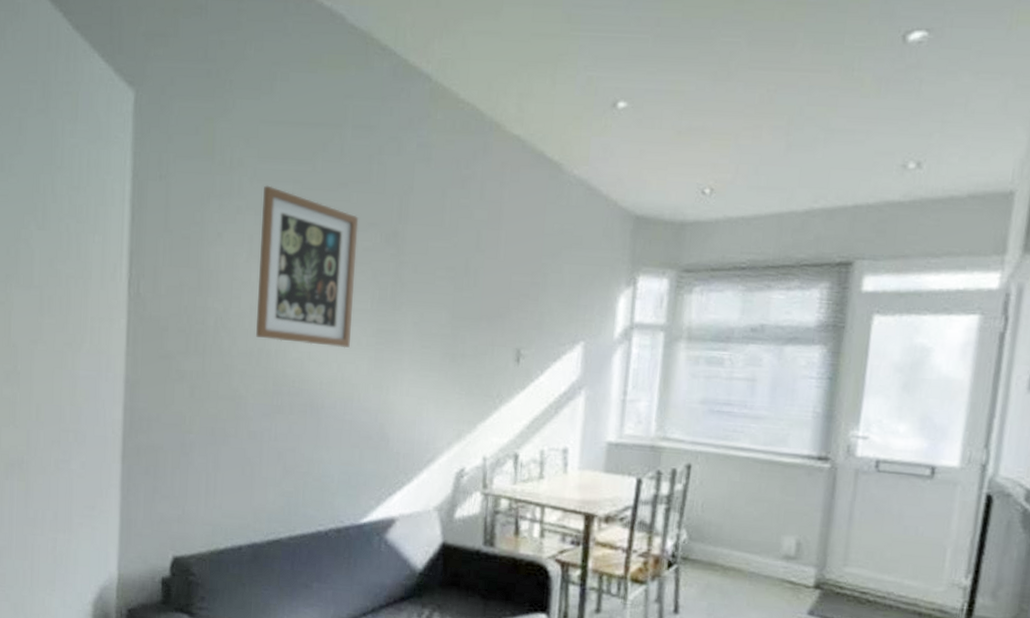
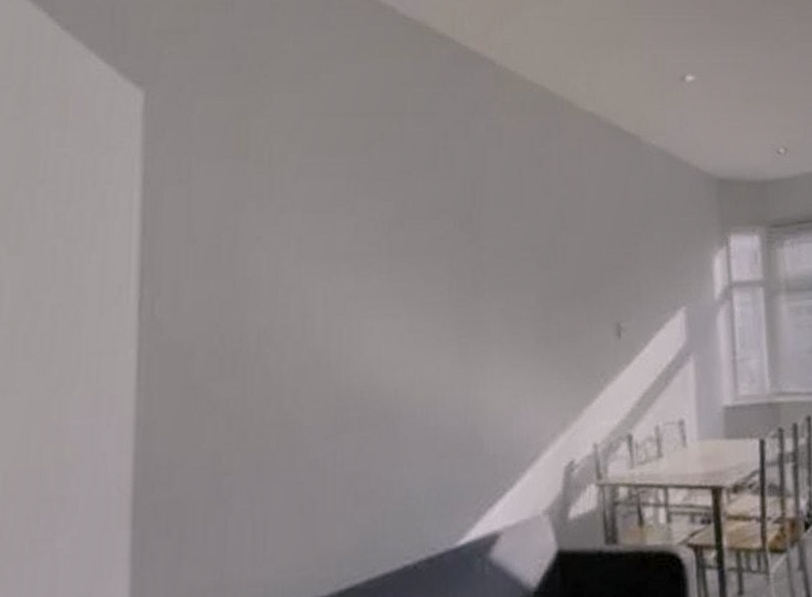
wall art: present [256,185,359,348] -> none [311,180,428,349]

